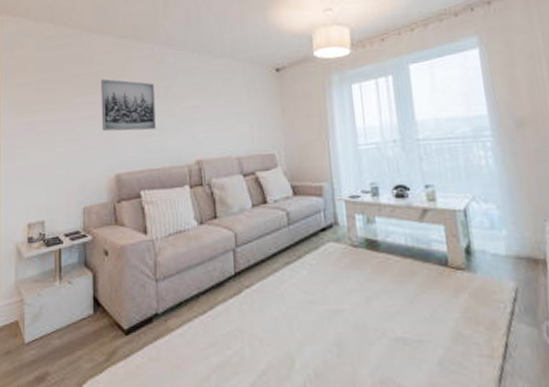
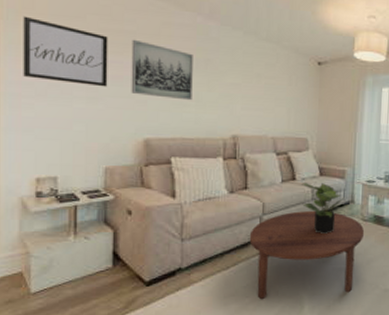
wall art: none [17,75,83,130] -> present [23,16,108,87]
coffee table: none [224,237,357,352] -> present [249,210,365,300]
potted plant: none [274,204,326,266] -> present [302,183,345,234]

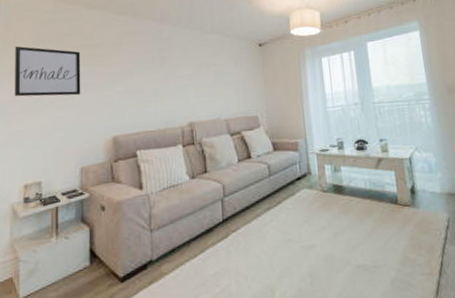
wall art: present [131,39,193,101] -> none [99,50,151,98]
coffee table: present [249,210,365,300] -> none [213,186,326,288]
potted plant: present [302,183,345,234] -> none [257,158,301,211]

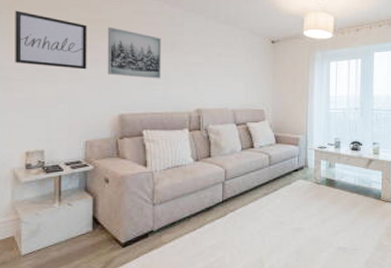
wall art: none [99,50,151,98] -> present [107,26,161,79]

